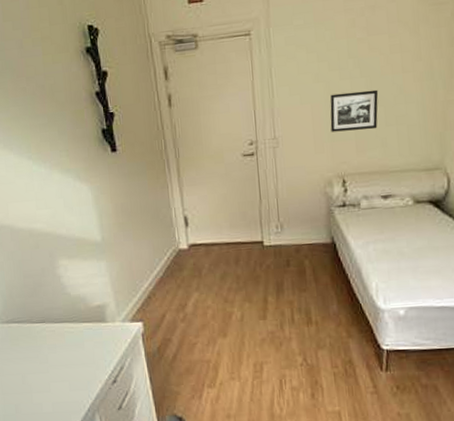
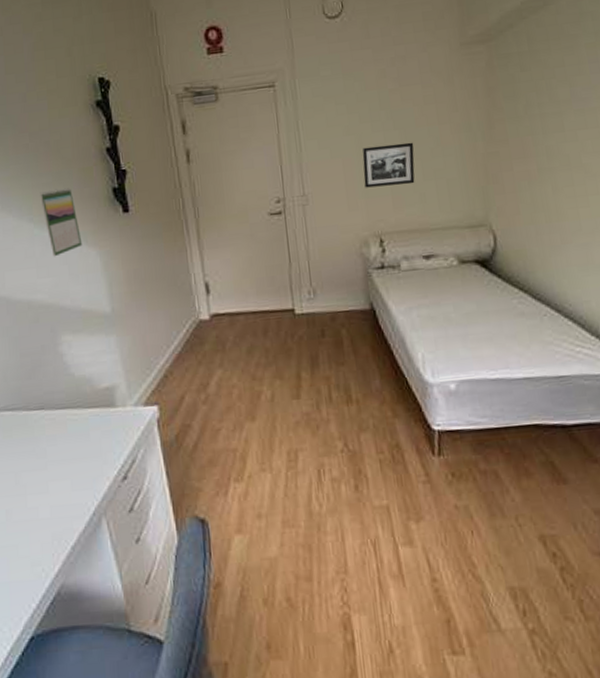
calendar: none [37,128,76,191] -> present [40,187,83,257]

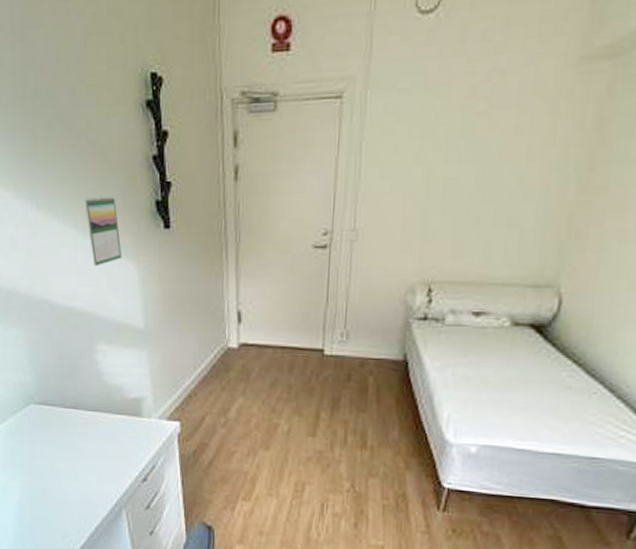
picture frame: present [362,142,415,188] -> none [423,180,491,230]

